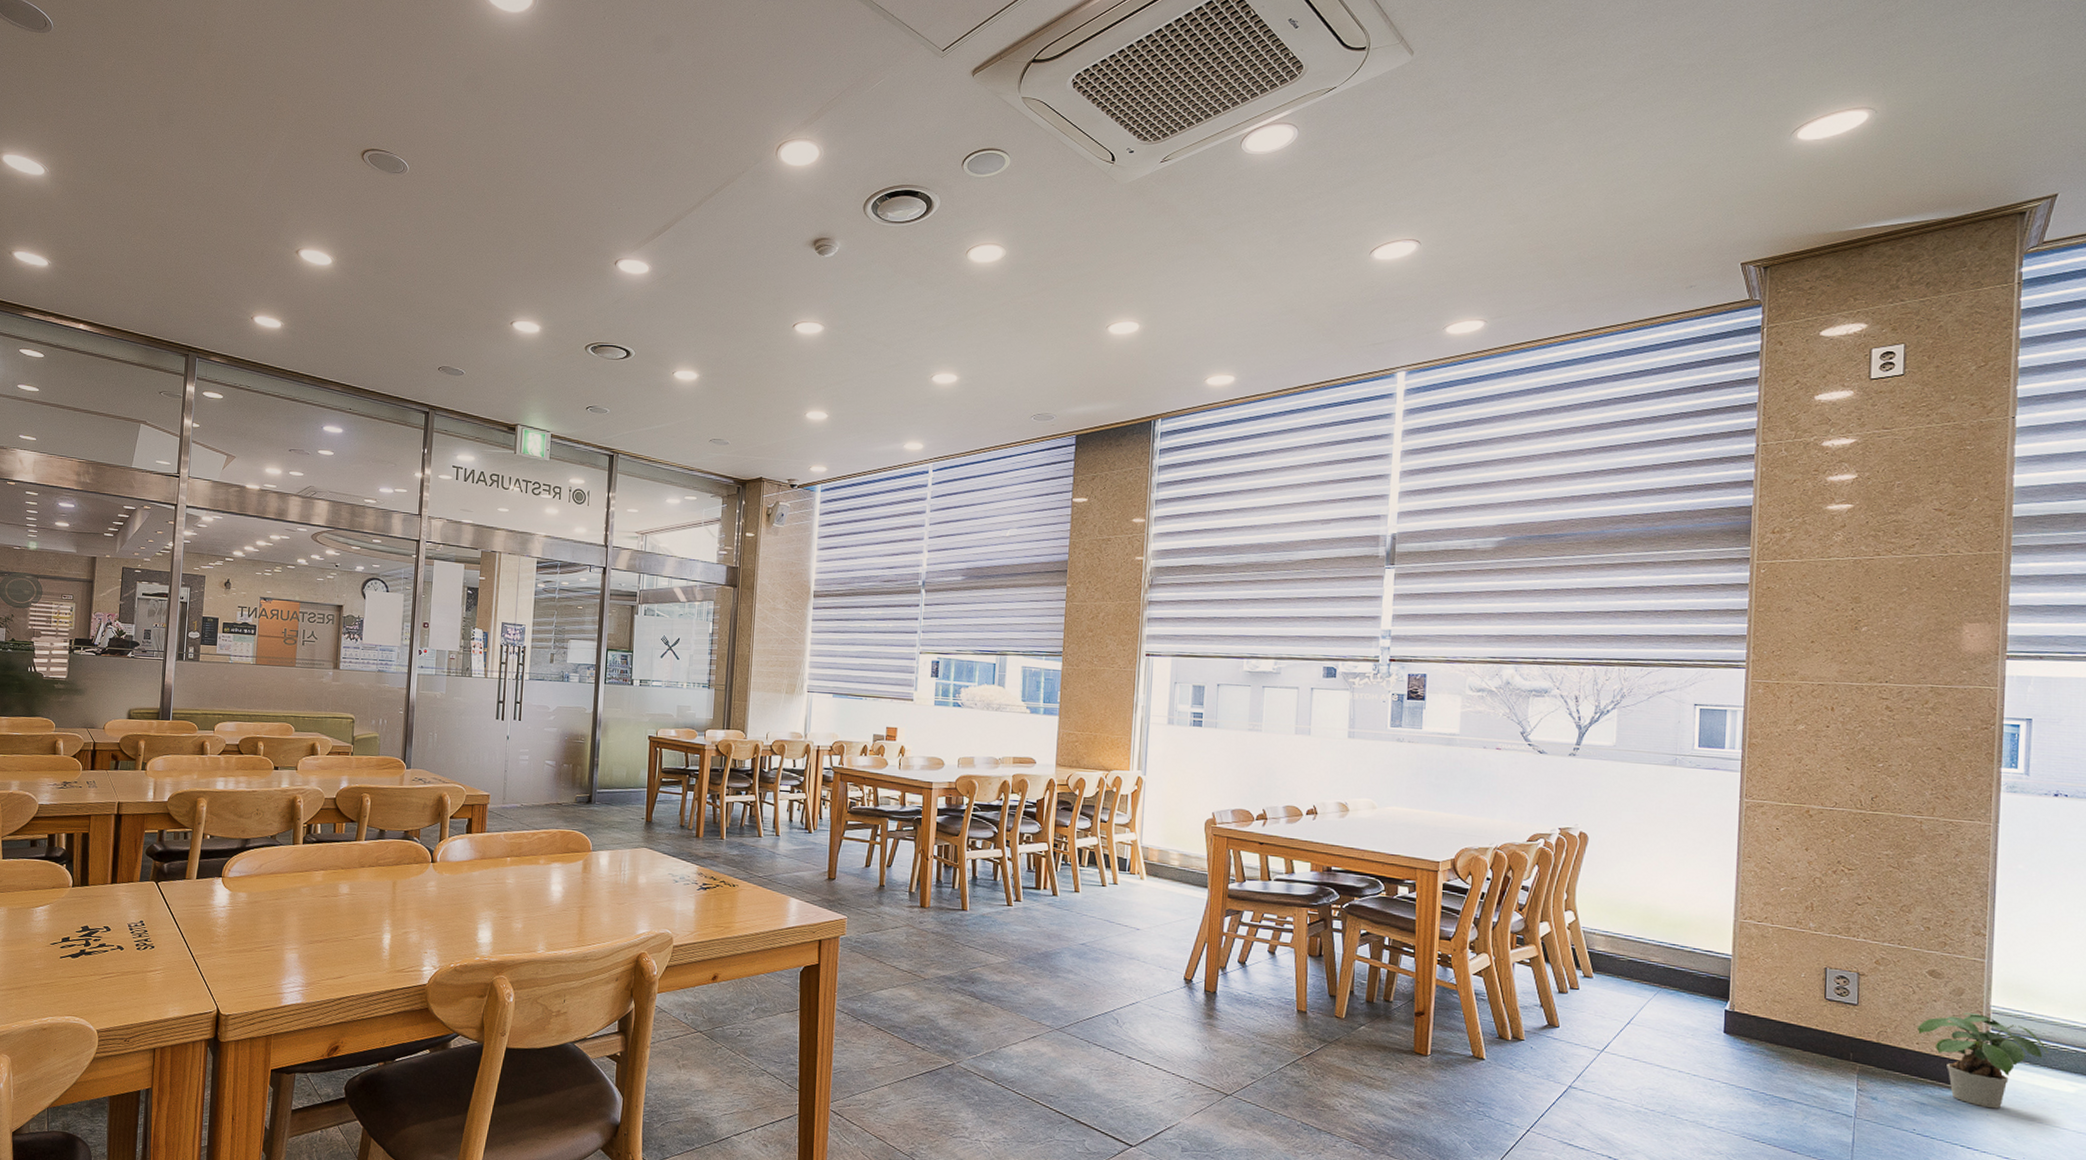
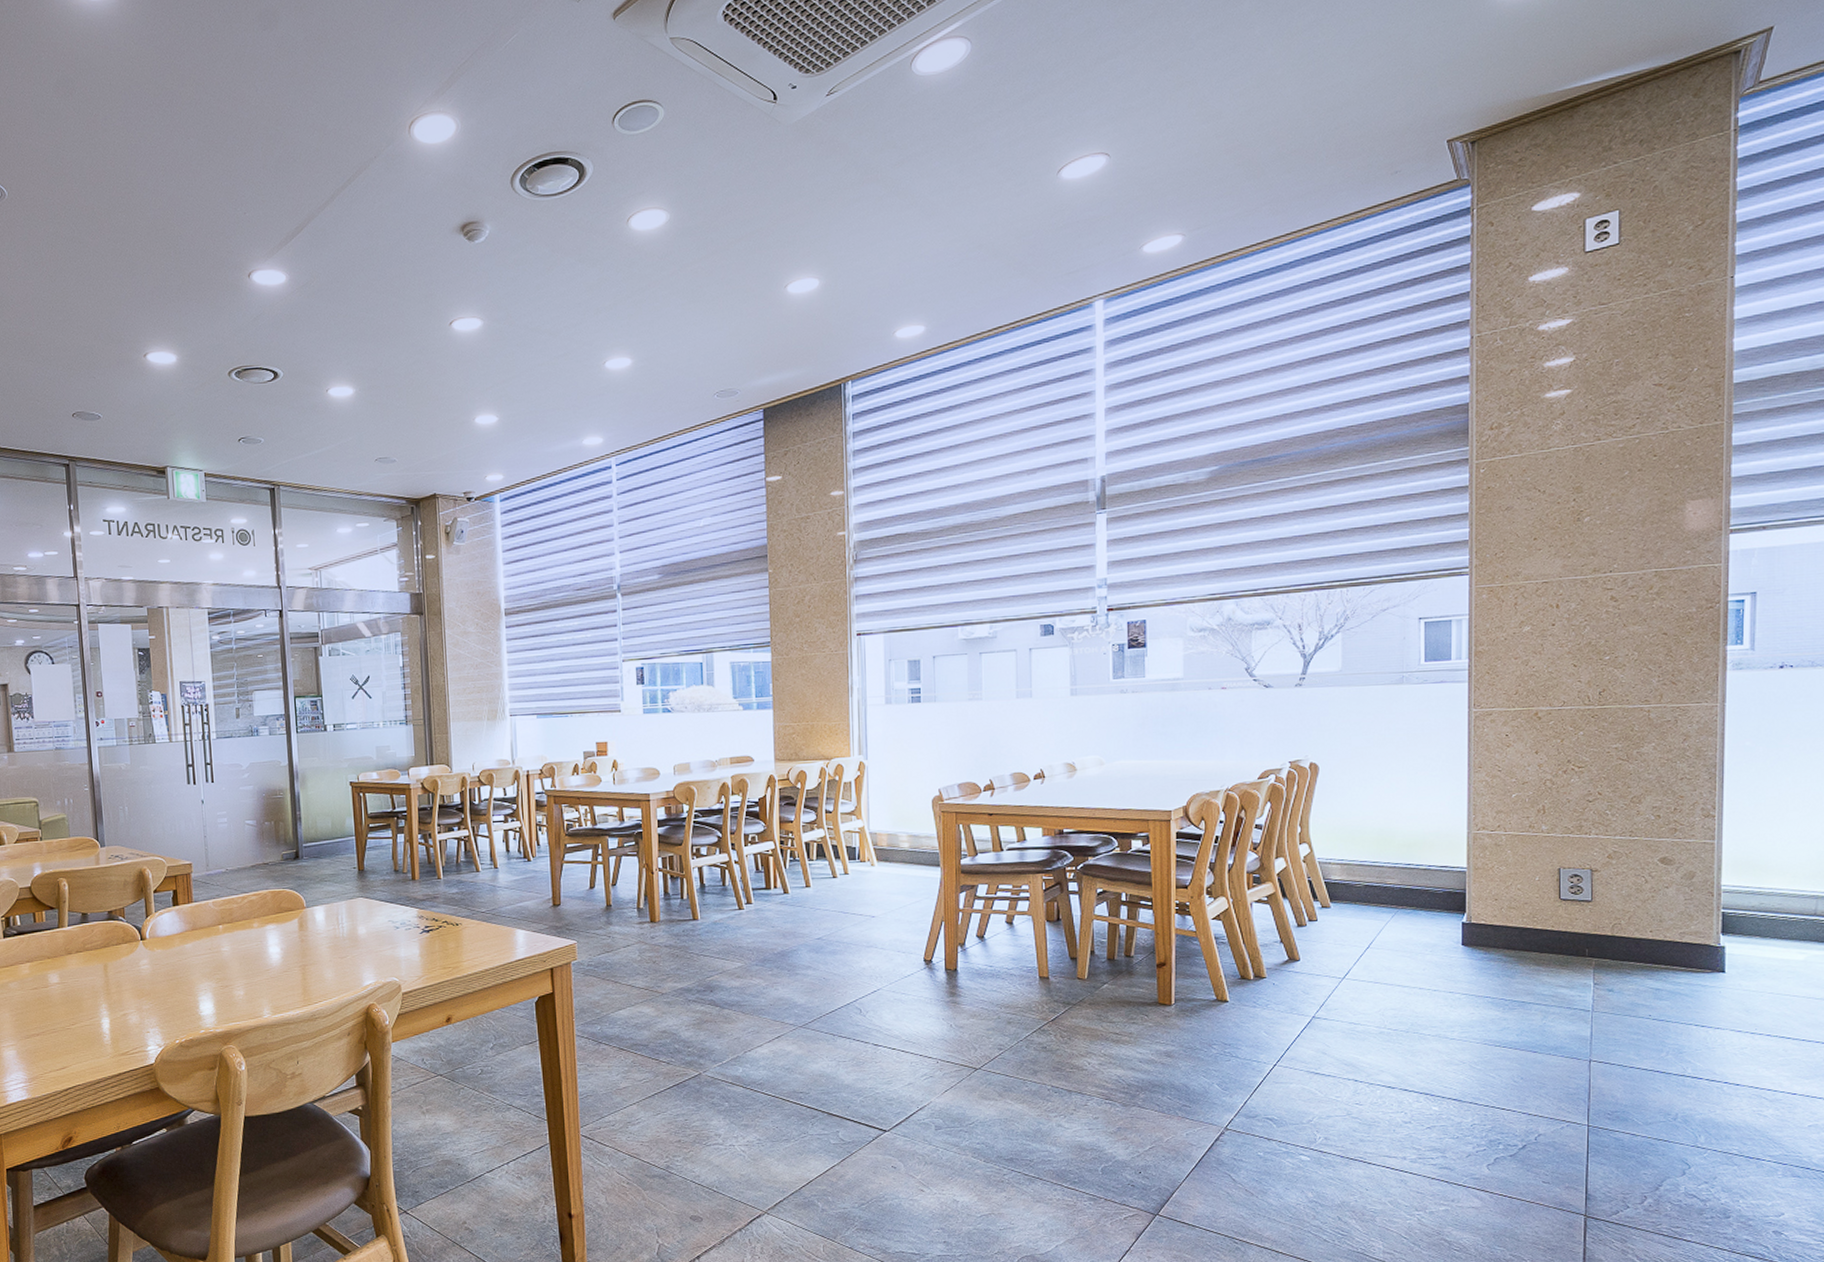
potted plant: present [1918,1012,2049,1109] -> none [1651,894,1779,986]

